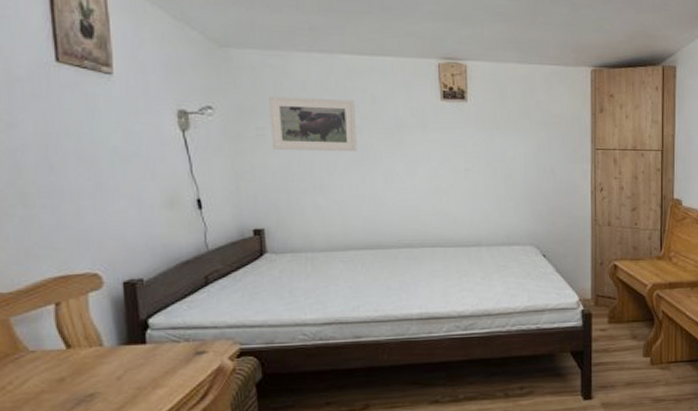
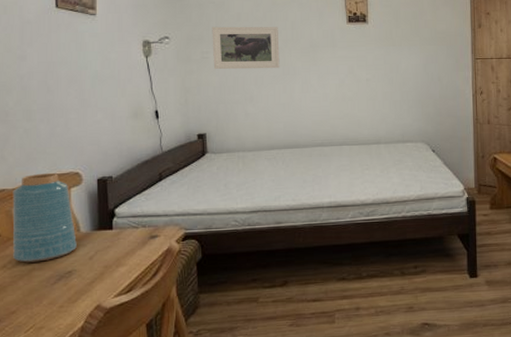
vase: none [9,273,99,384] -> present [12,172,77,263]

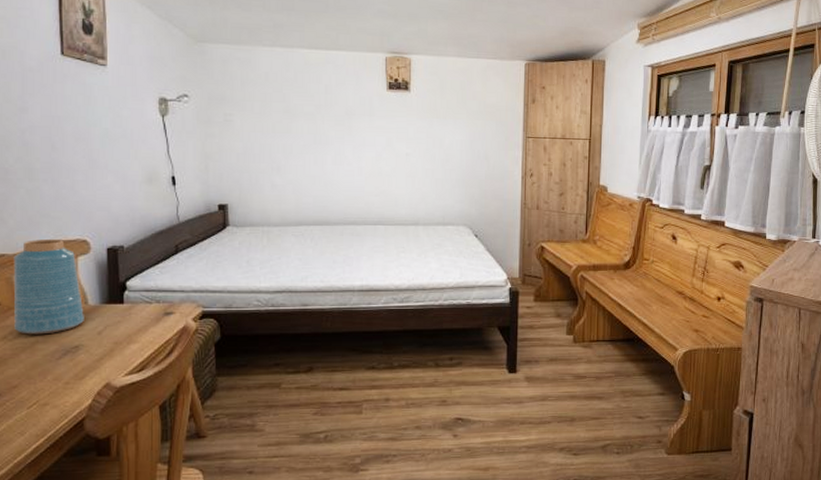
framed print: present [212,26,280,69] -> none [236,86,311,137]

